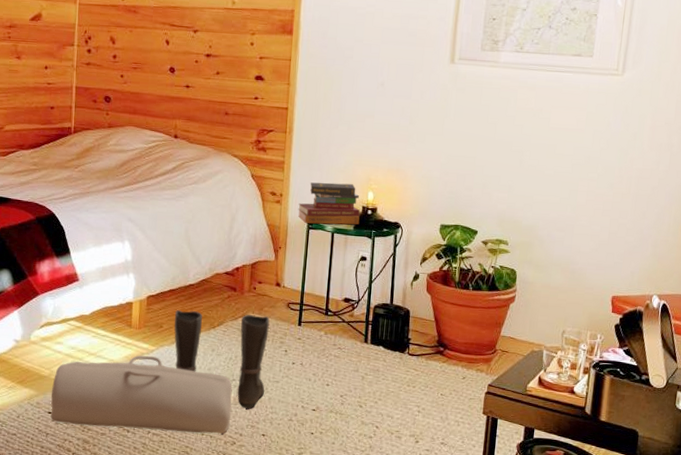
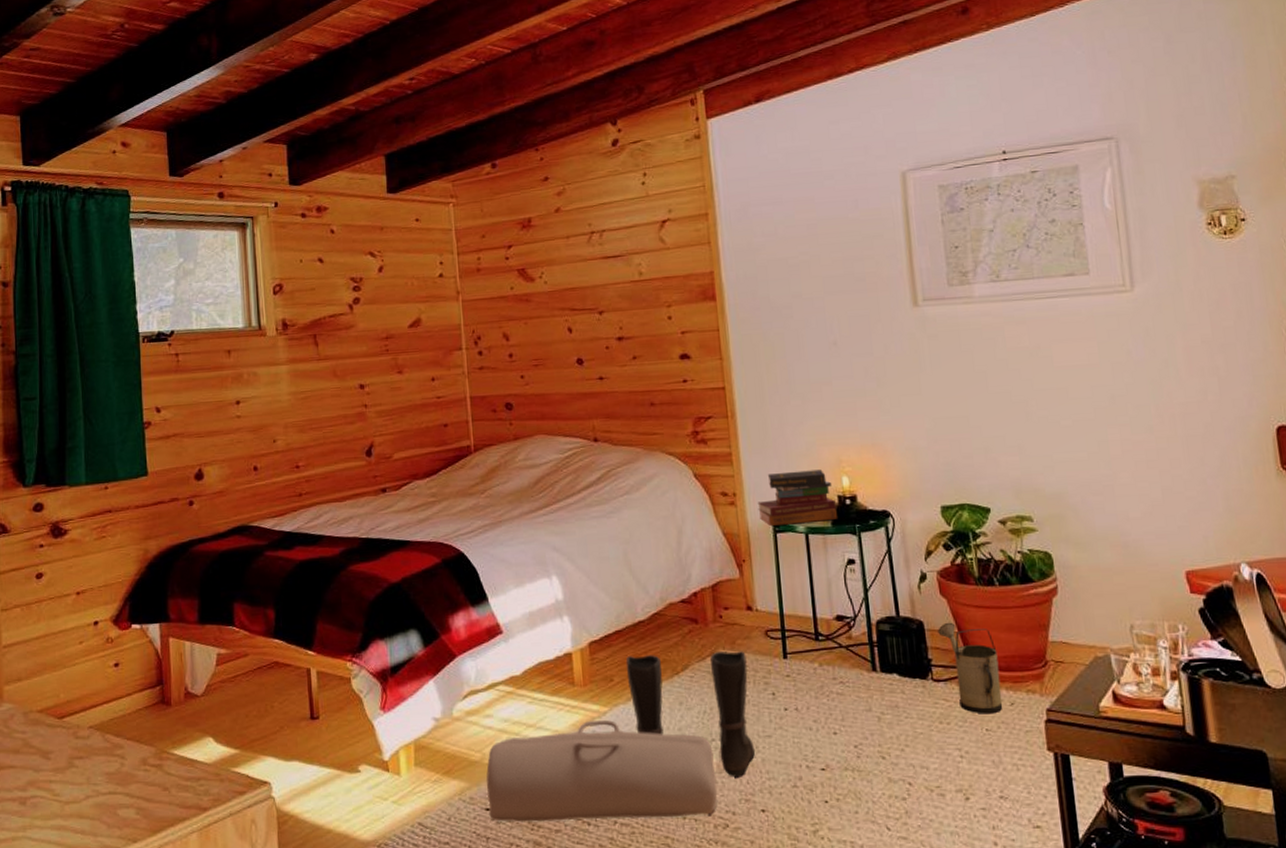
watering can: none [419,313,461,384] -> present [938,622,1003,714]

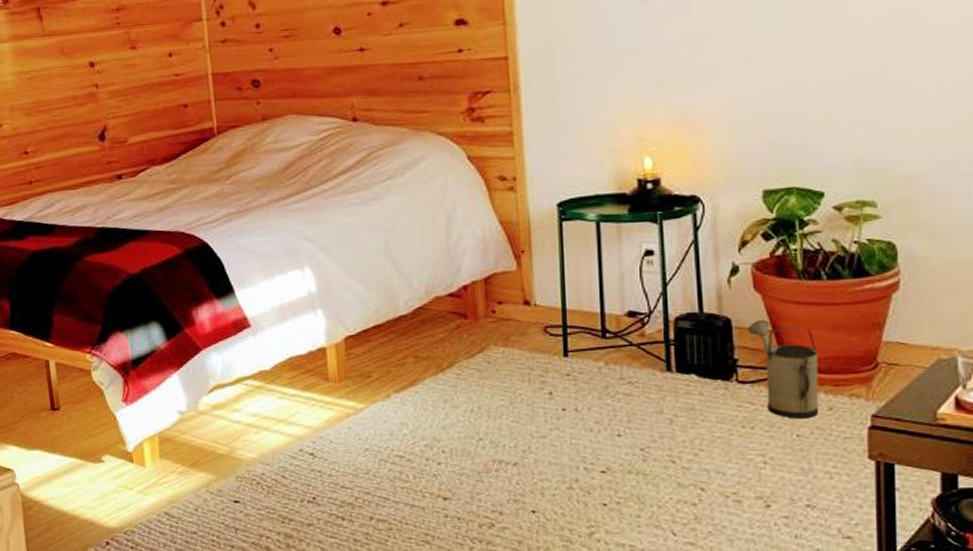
duffel bag: present [486,720,719,822] -> none [234,417,484,514]
boot: present [625,651,756,777] -> none [385,348,528,478]
books: present [757,469,838,527] -> none [541,150,637,215]

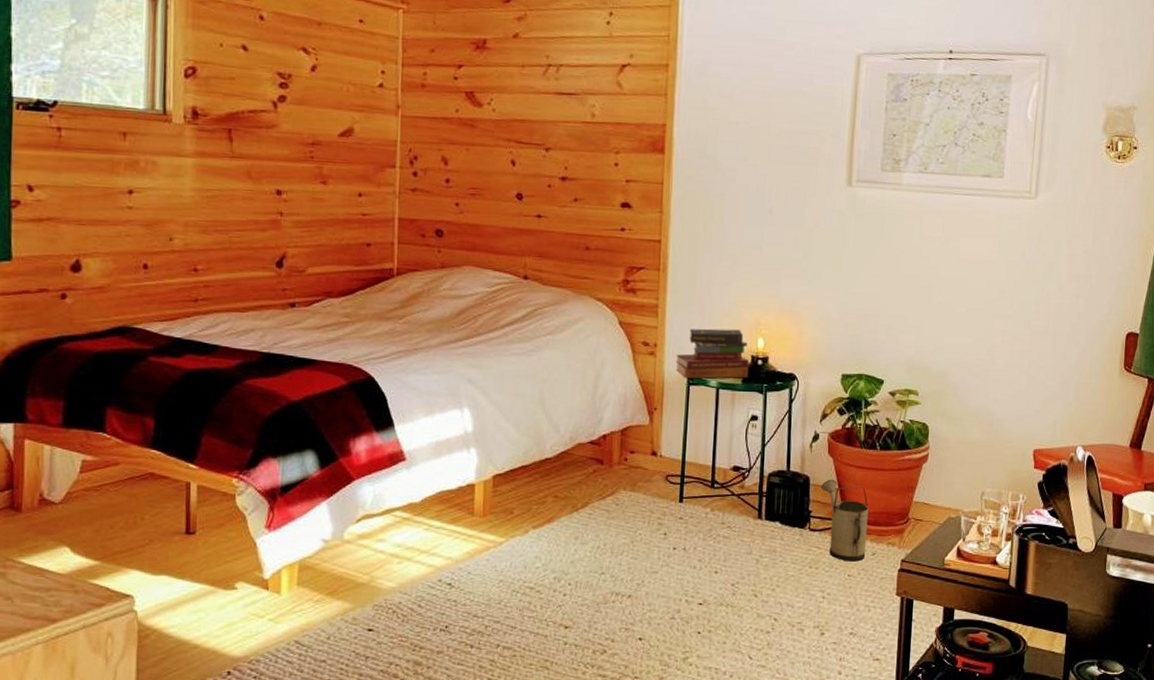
books: none [541,150,637,215] -> present [675,328,749,379]

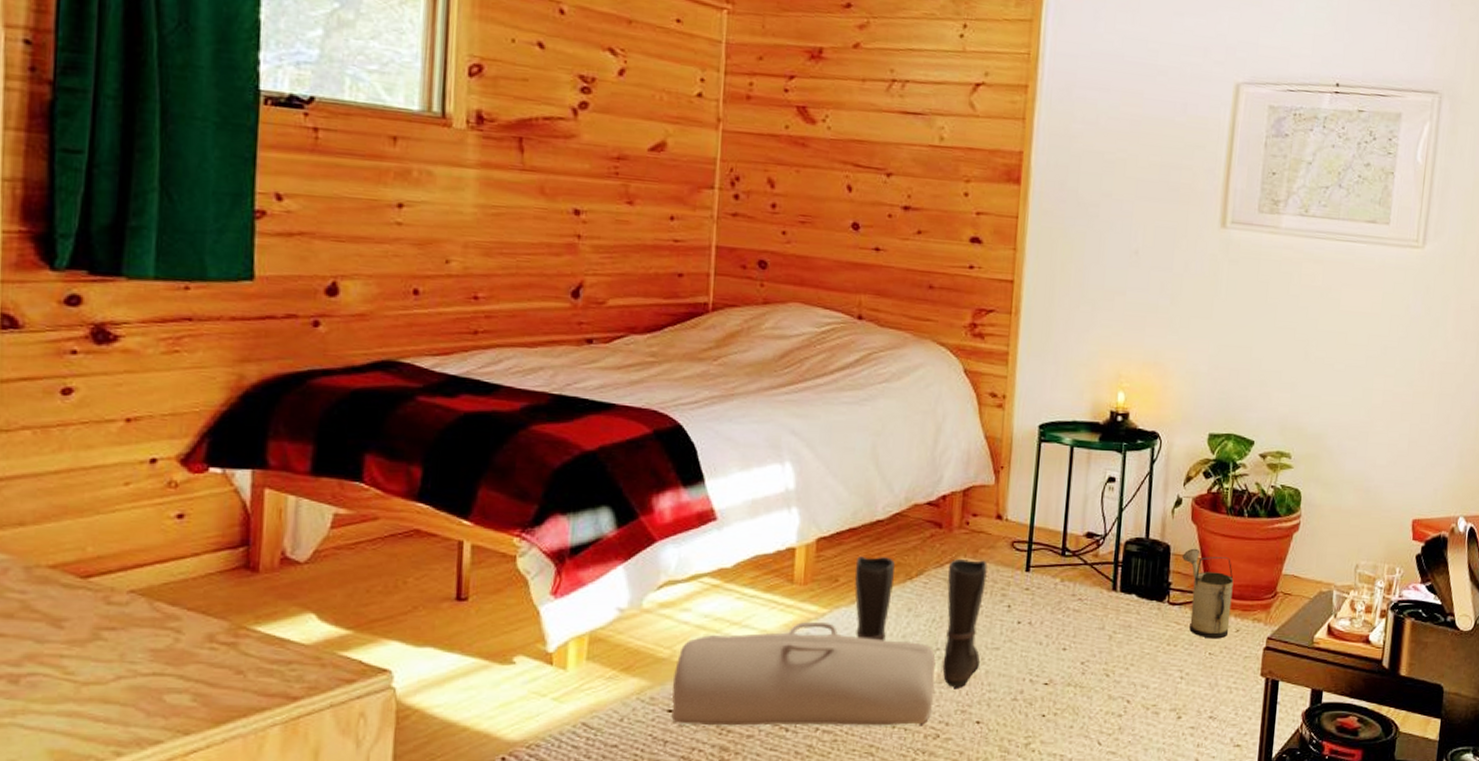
duffel bag: none [371,550,601,642] -> present [671,622,936,725]
boot: none [527,491,645,608] -> present [854,556,988,688]
books: present [675,328,749,379] -> none [1026,380,1108,436]

